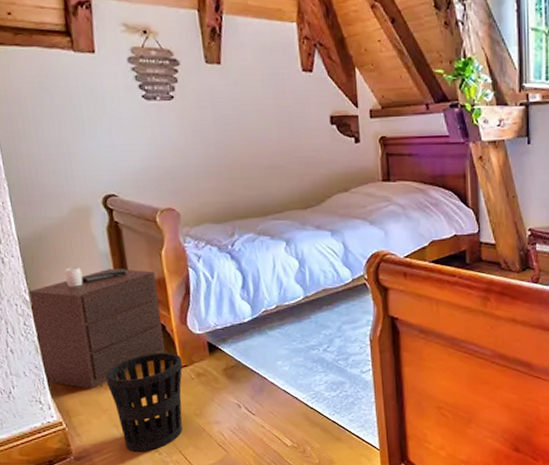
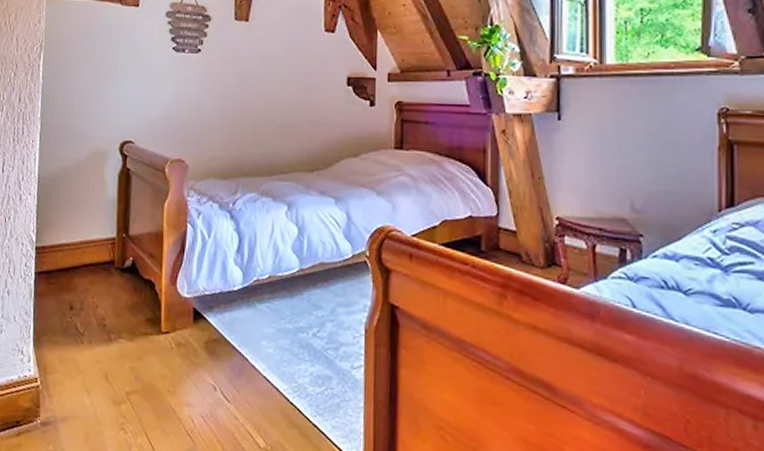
nightstand: present [29,266,166,389] -> none [31,210,155,345]
wastebasket: present [105,352,183,452] -> none [87,312,165,428]

